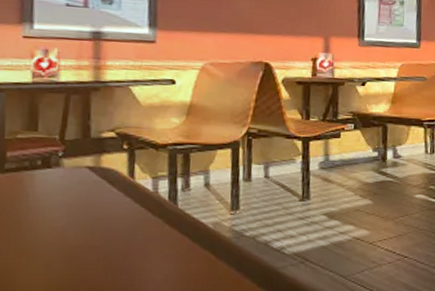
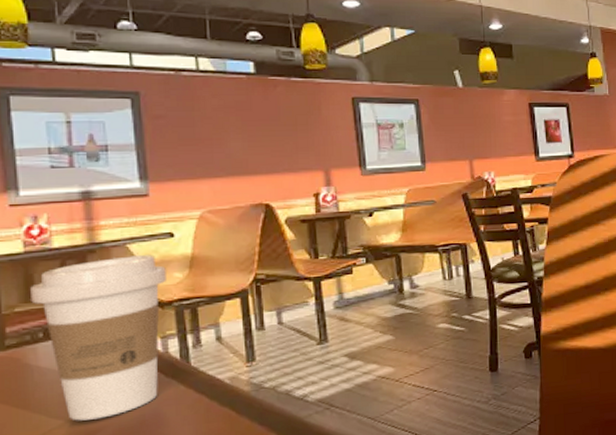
coffee cup: none [33,97,164,248] -> present [30,255,166,421]

